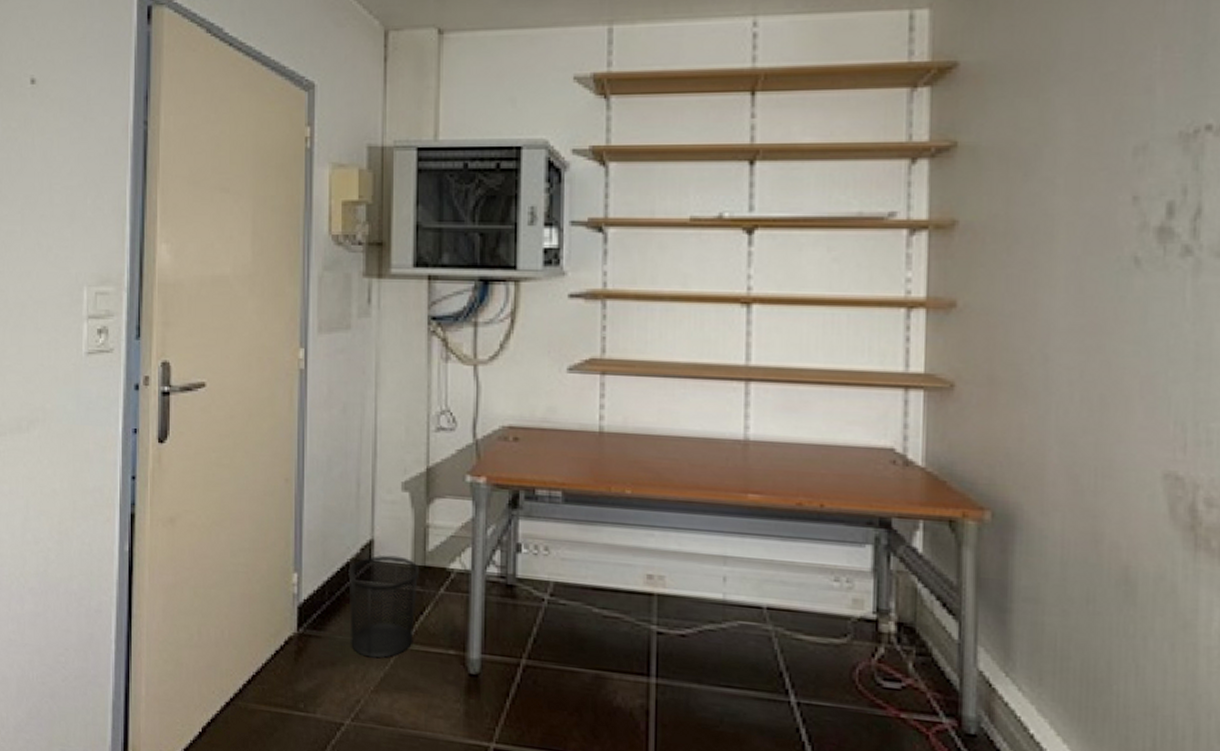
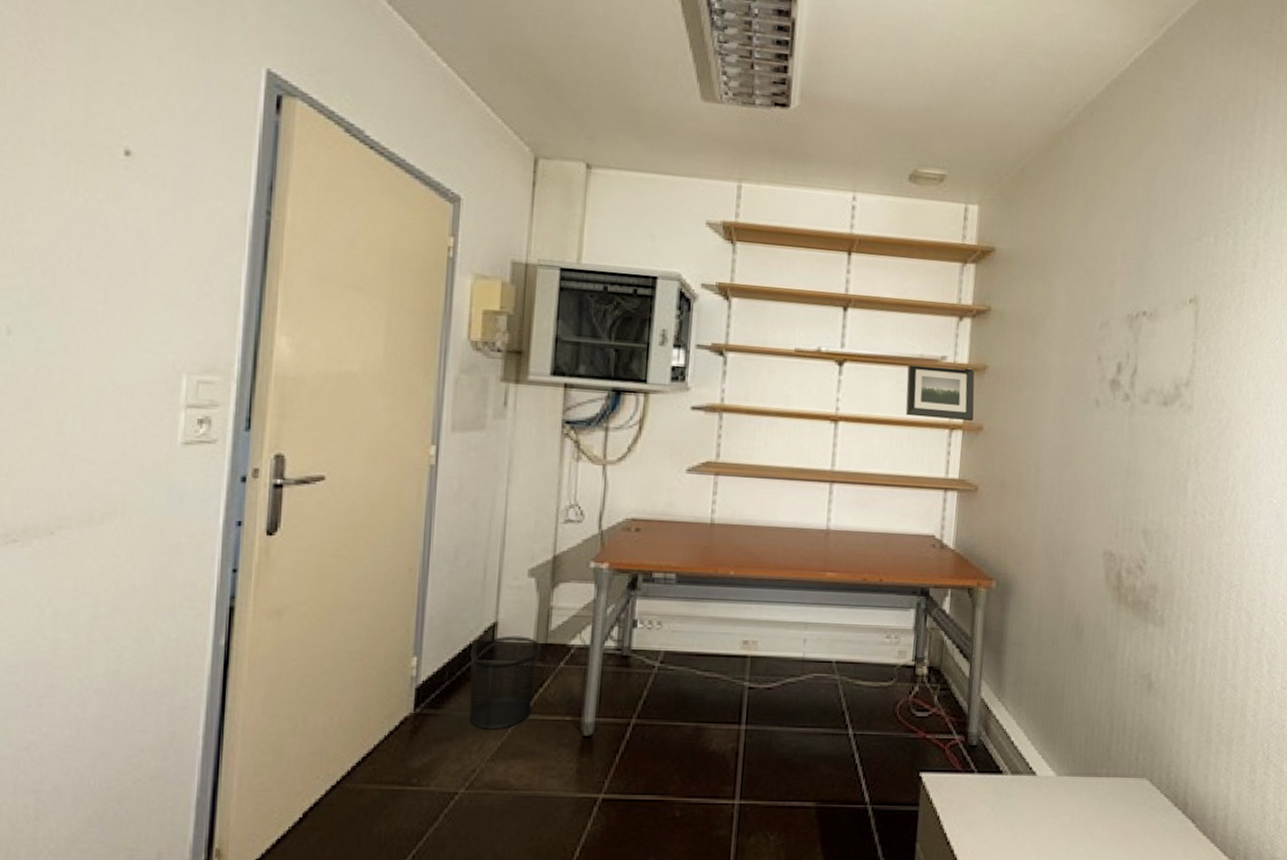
picture frame: none [841,227,942,295] -> present [905,366,975,421]

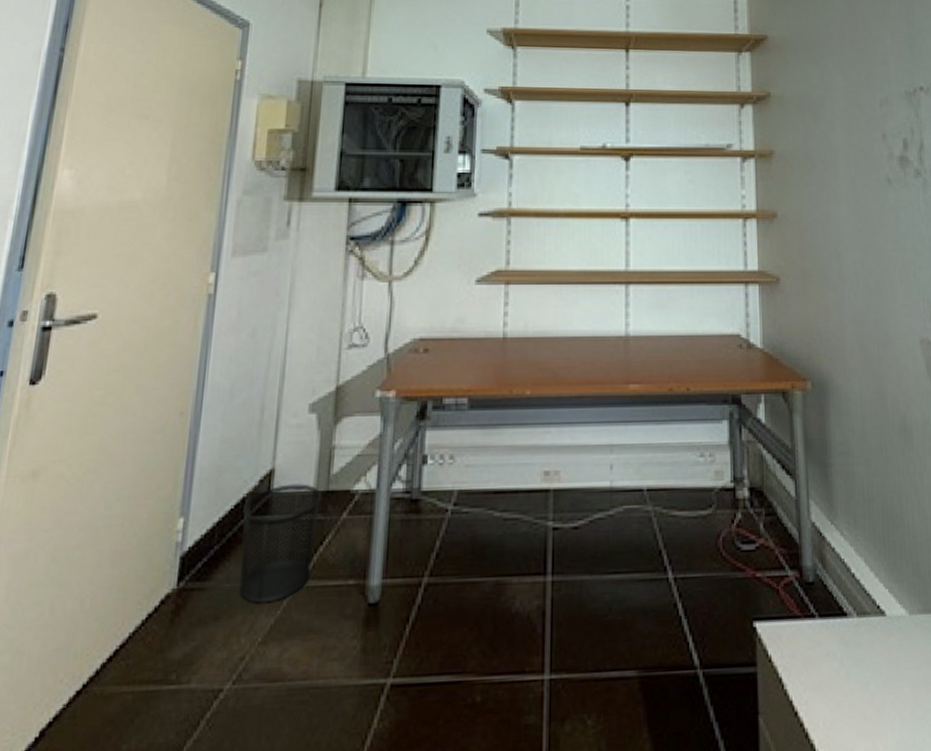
picture frame: present [905,366,975,421] -> none [695,156,767,208]

